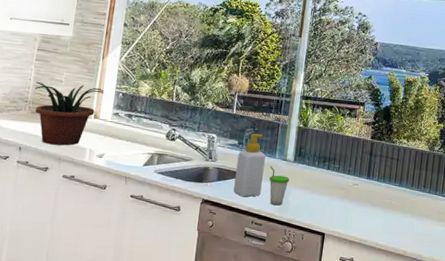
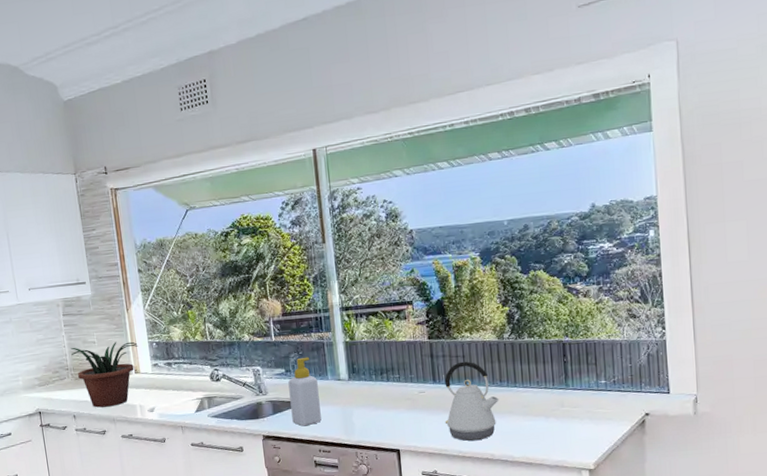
cup: present [269,166,290,206] -> none [324,389,349,430]
kettle: none [369,163,420,237] -> present [444,361,499,442]

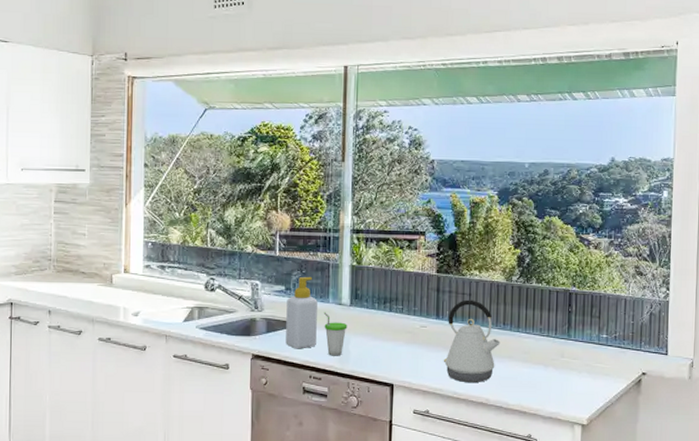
potted plant: present [70,341,138,408] -> none [57,237,132,306]
cup: none [324,389,349,430] -> present [323,312,348,356]

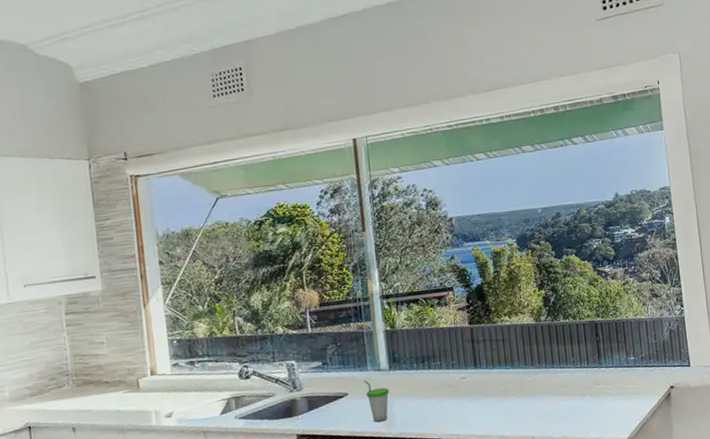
soap bottle: present [286,276,318,349] -> none [325,347,361,422]
kettle: present [443,299,501,383] -> none [485,344,538,425]

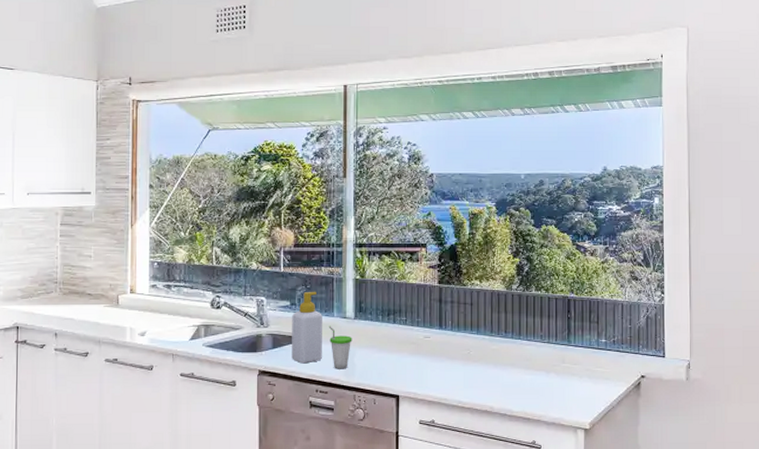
soap bottle: none [325,347,361,422] -> present [292,291,322,364]

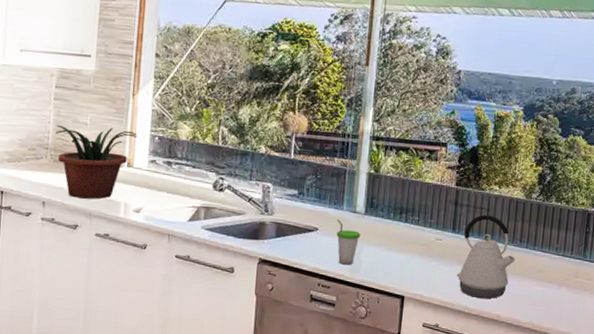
potted plant: none [63,258,138,327] -> present [55,124,137,199]
soap bottle: present [292,291,322,364] -> none [295,181,331,256]
kettle: none [447,309,503,392] -> present [456,214,516,300]

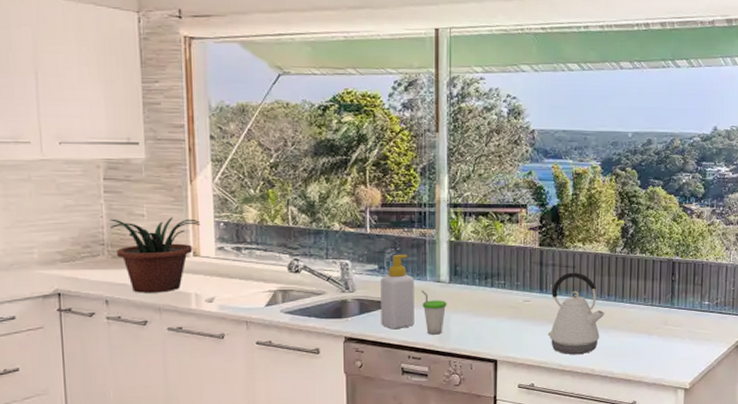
soap bottle: none [295,181,331,256] -> present [380,254,414,330]

